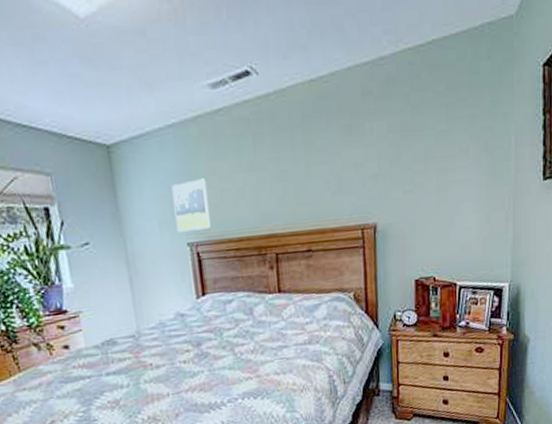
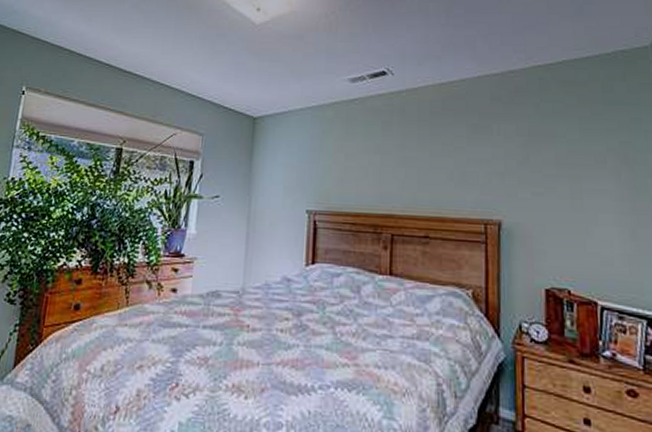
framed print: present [171,178,212,232] -> none [299,154,334,200]

